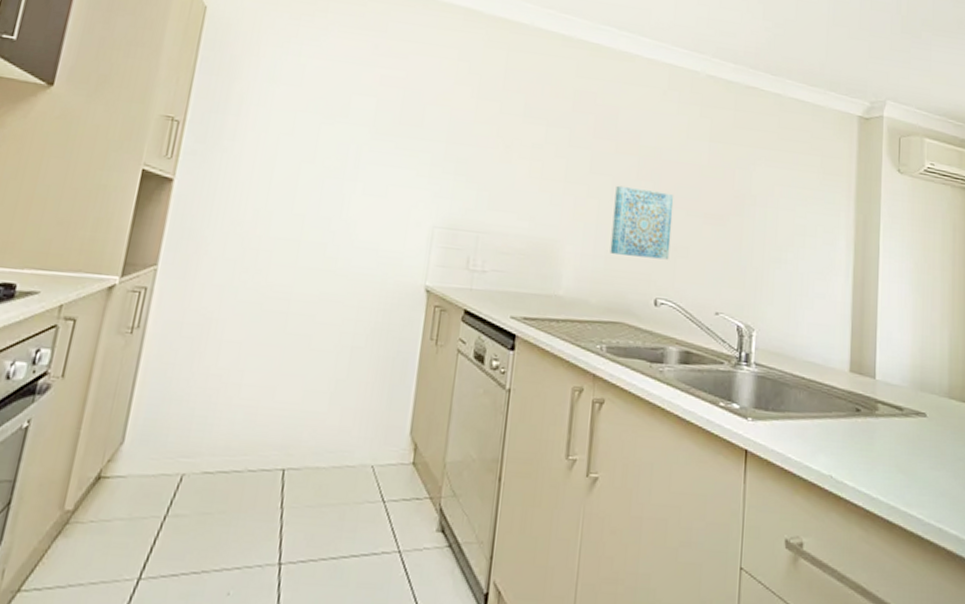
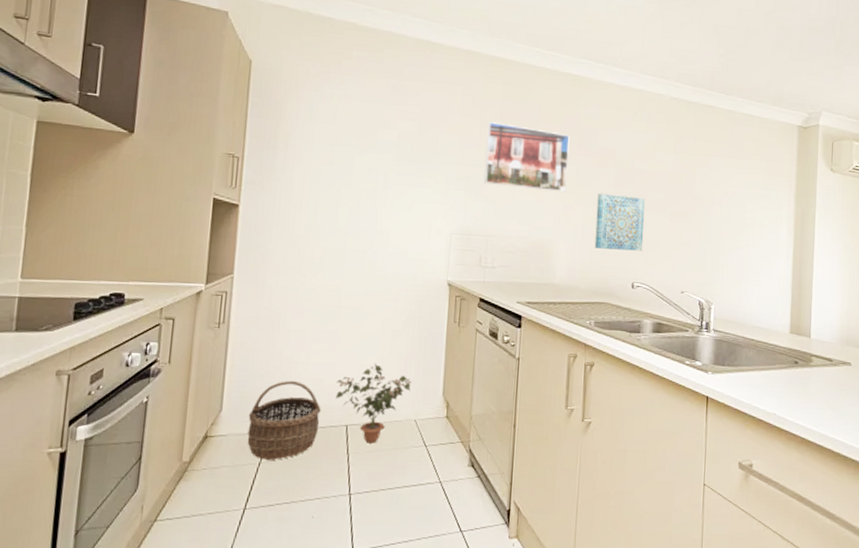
wicker basket: none [152,407,253,513] -> present [247,381,321,460]
potted plant: none [272,388,371,495] -> present [335,363,411,443]
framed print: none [477,93,585,183] -> present [483,122,570,193]

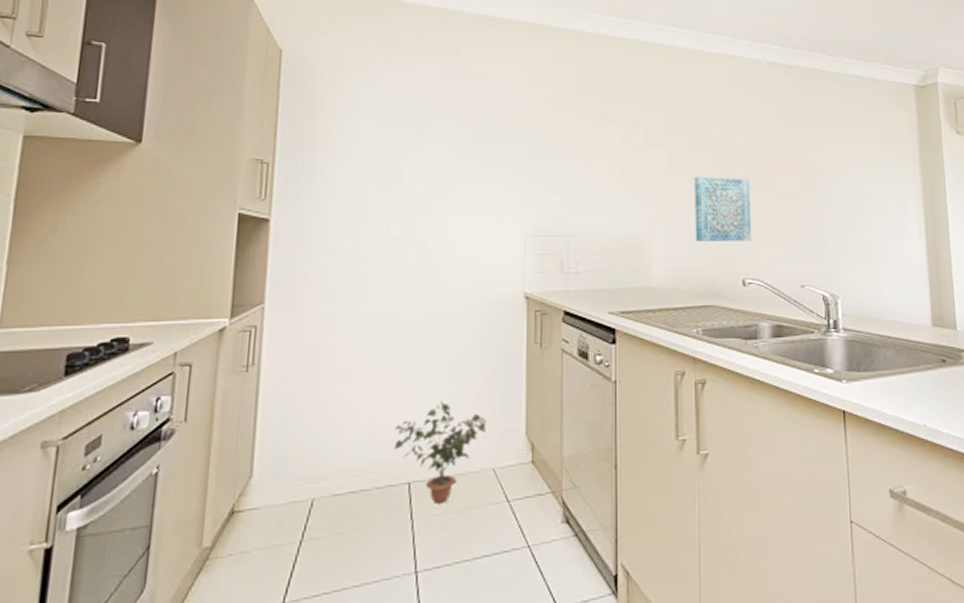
wicker basket: present [247,381,321,460] -> none [284,432,377,536]
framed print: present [483,122,570,193] -> none [560,103,657,178]

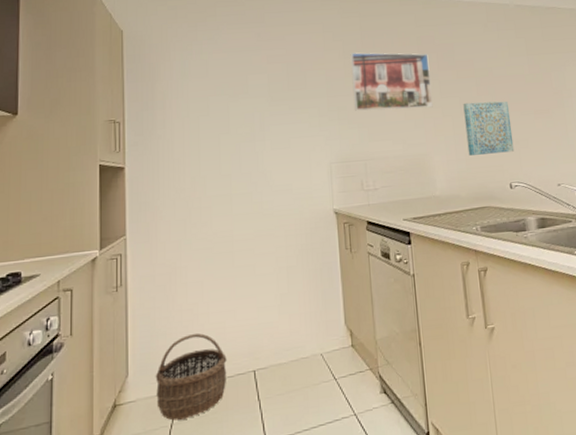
wicker basket: none [284,432,377,536] -> present [155,333,227,421]
potted plant: present [394,401,486,504] -> none [239,302,313,386]
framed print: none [560,103,657,178] -> present [350,52,433,111]

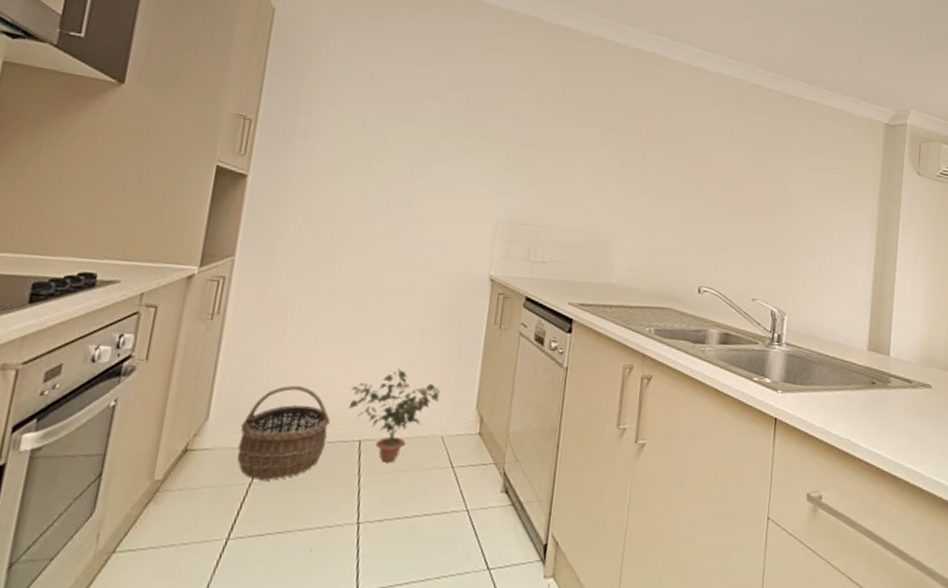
potted plant: none [239,302,313,386] -> present [348,368,440,463]
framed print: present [350,52,433,111] -> none [537,97,638,182]
wall art: present [463,101,515,156] -> none [659,184,718,252]

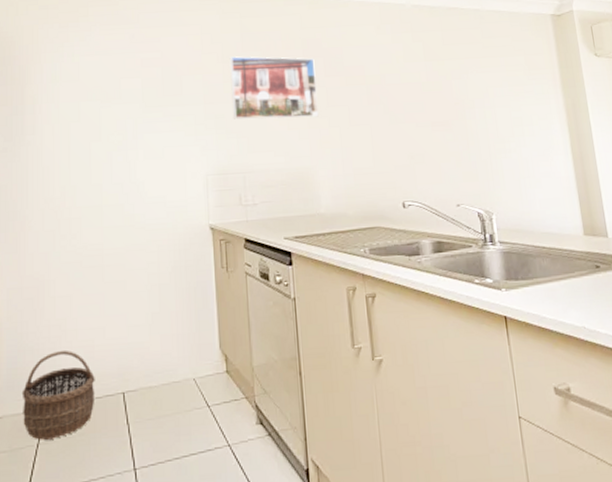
potted plant: present [348,368,440,463] -> none [108,321,185,410]
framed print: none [537,97,638,182] -> present [229,56,319,120]

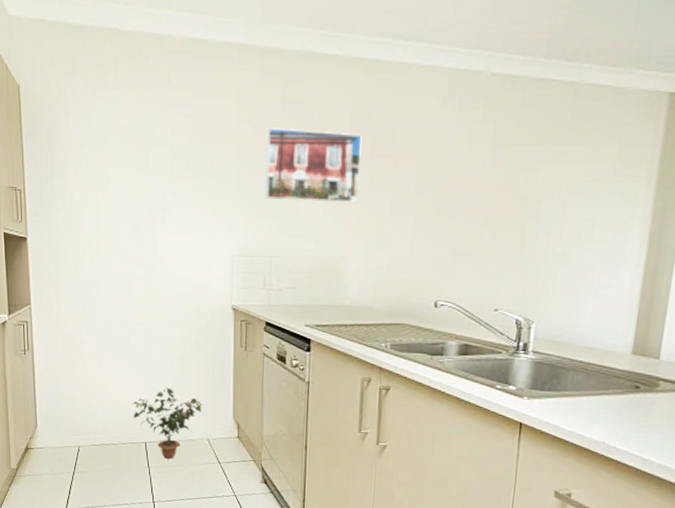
wicker basket: present [21,351,95,440] -> none [59,402,121,470]
potted plant: none [108,321,185,410] -> present [133,386,202,459]

